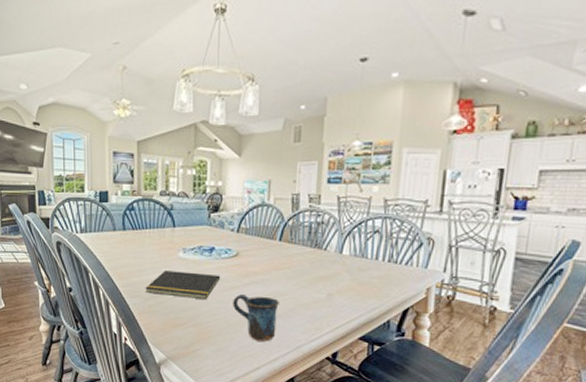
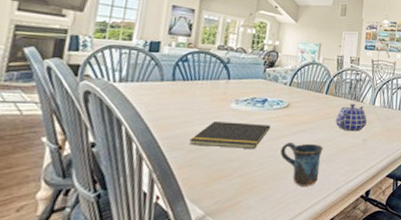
teapot: none [293,251,332,285] -> present [335,103,367,132]

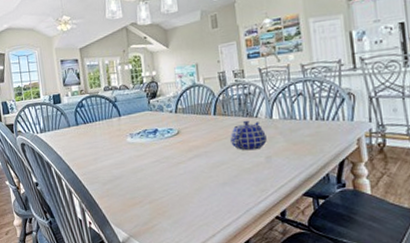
notepad: present [189,121,271,149] -> none [102,153,167,179]
mug: present [280,143,323,186] -> none [181,167,225,209]

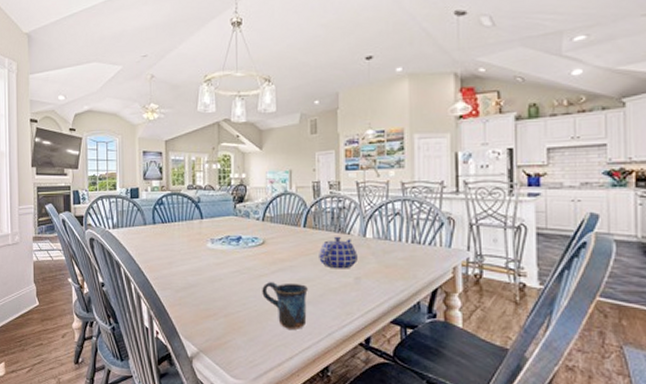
mug: none [181,167,225,209] -> present [262,282,308,329]

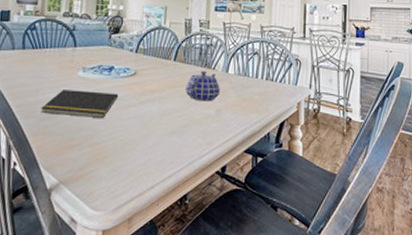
notepad: none [176,262,249,288] -> present [41,90,119,118]
mug: present [262,282,308,329] -> none [129,112,173,159]

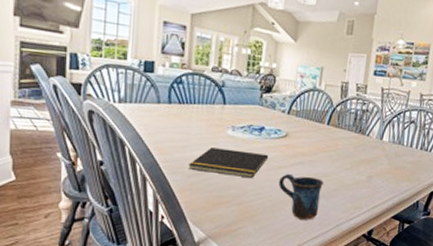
mug: none [129,112,173,159] -> present [279,174,323,220]
teapot: present [186,70,220,102] -> none [337,136,373,168]

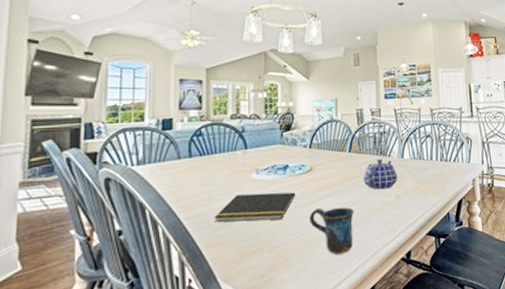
teapot: none [337,136,373,168] -> present [363,158,398,190]

